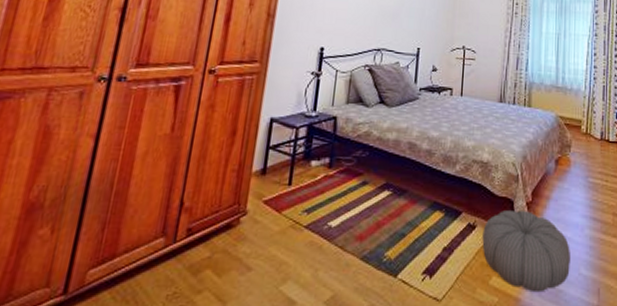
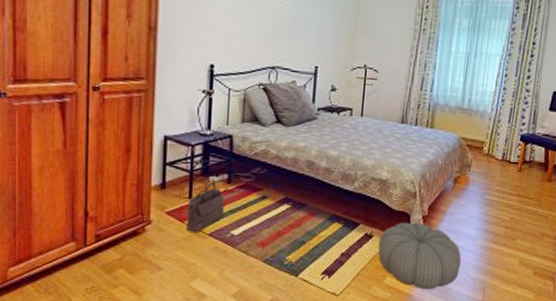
handbag: none [282,161,324,224] -> present [186,176,225,232]

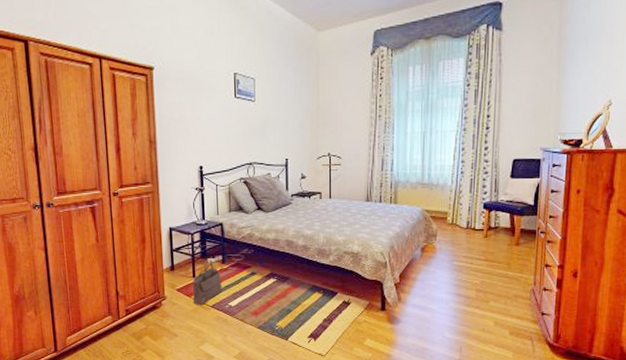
pouf: present [378,223,461,290] -> none [356,290,435,350]

